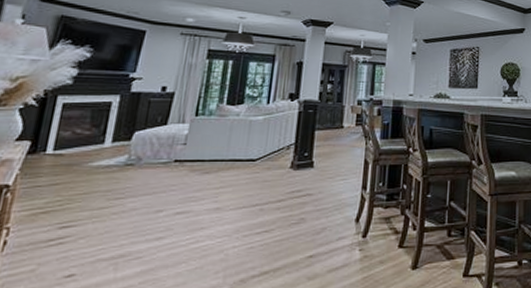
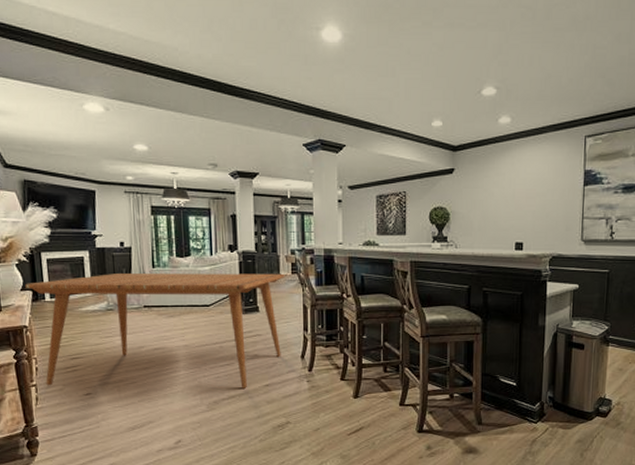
dining table: none [12,122,348,266] -> present [25,273,285,389]

